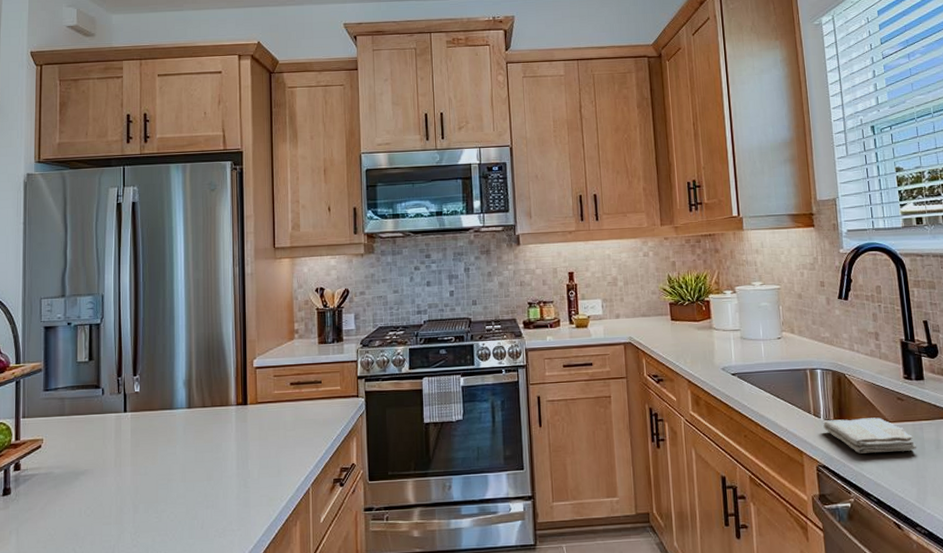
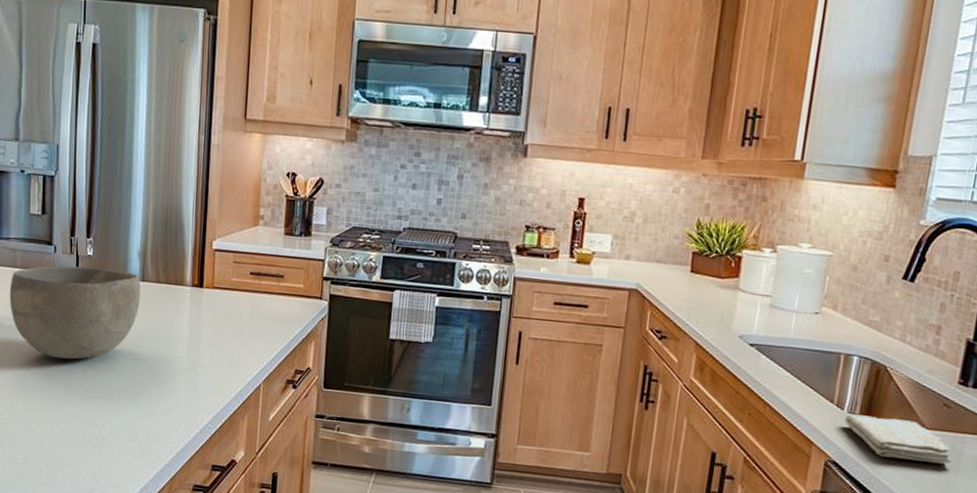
bowl: none [58,401,188,498] -> present [9,265,141,360]

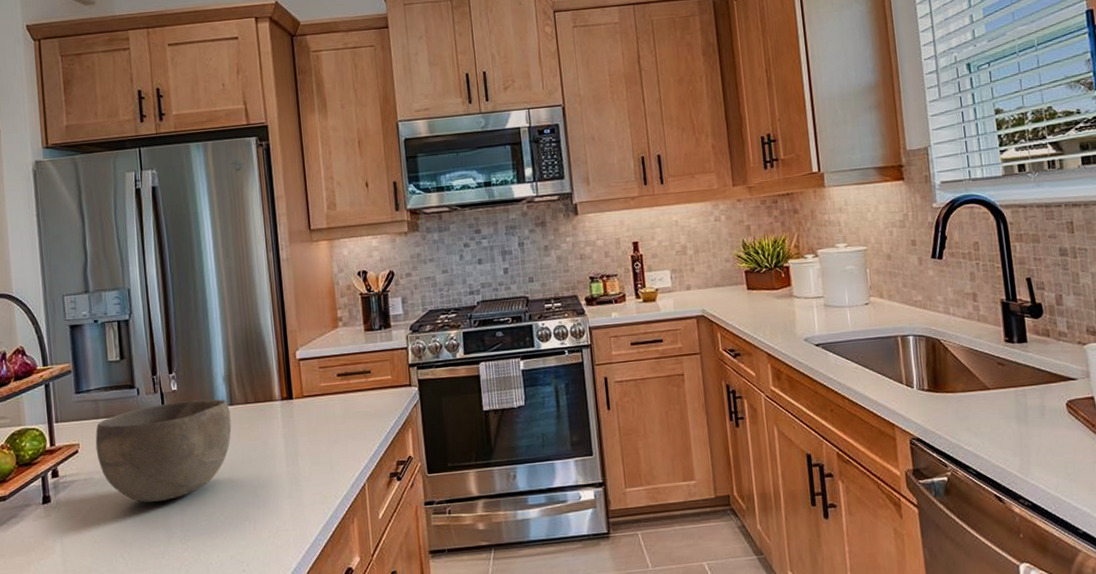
washcloth: present [844,414,952,464] -> none [916,384,1020,424]

